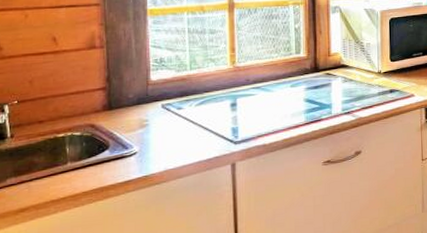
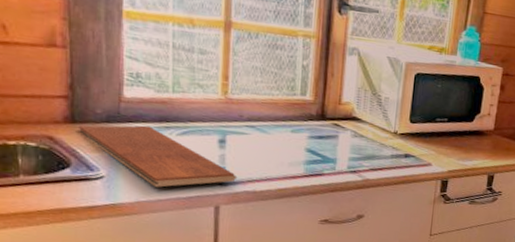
chopping board: none [115,102,249,155] -> present [79,125,238,188]

